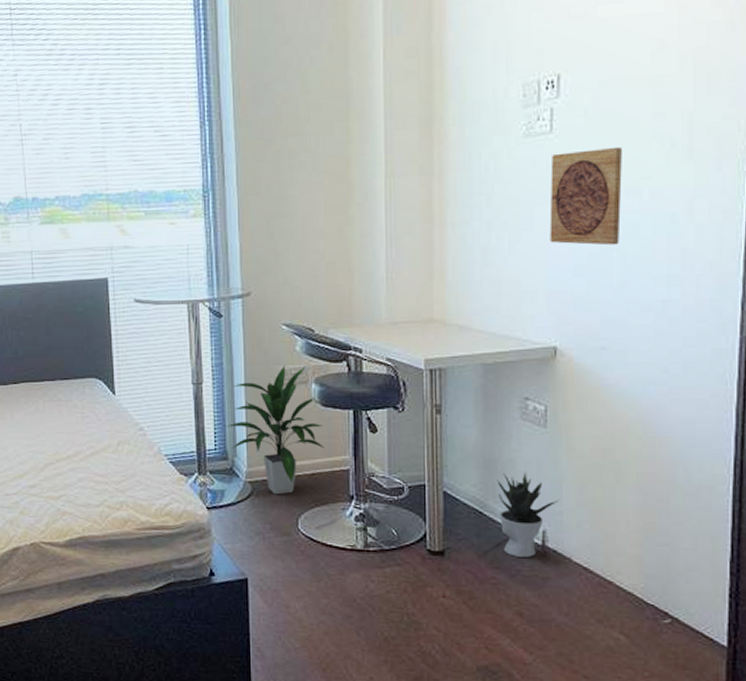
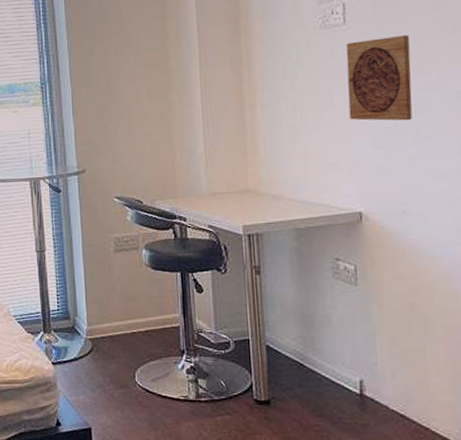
indoor plant: present [225,365,325,495] -> none [66,233,157,351]
potted plant: present [497,472,560,557] -> none [315,327,374,406]

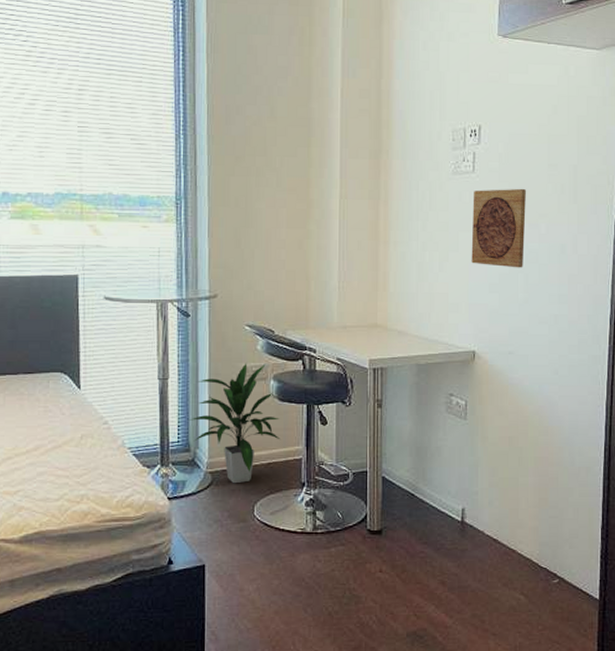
indoor plant: none [66,233,157,351] -> present [189,363,281,484]

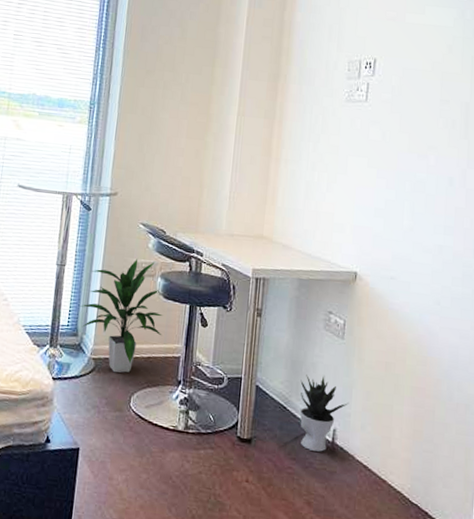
potted plant: none [426,458,476,532] -> present [299,375,349,452]
wall panel: present [471,188,526,268] -> none [359,118,417,197]

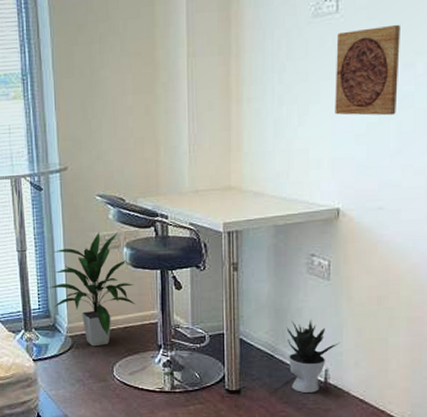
wall panel: none [359,118,417,197] -> present [335,24,400,116]

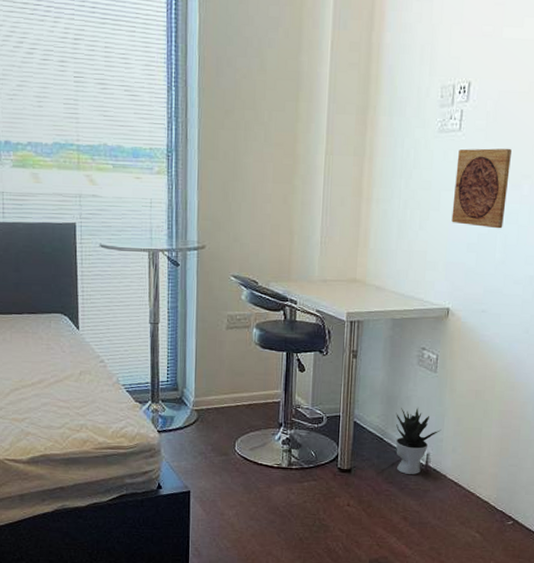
indoor plant: present [47,231,136,347] -> none [177,311,261,422]

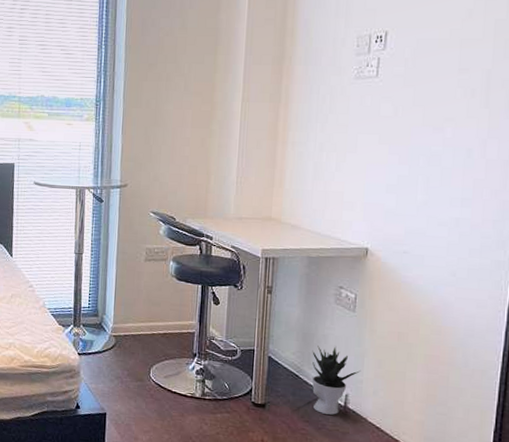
wall panel: present [451,148,511,229] -> none [369,92,432,171]

